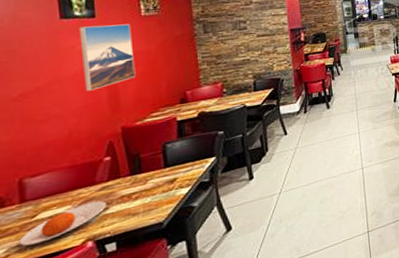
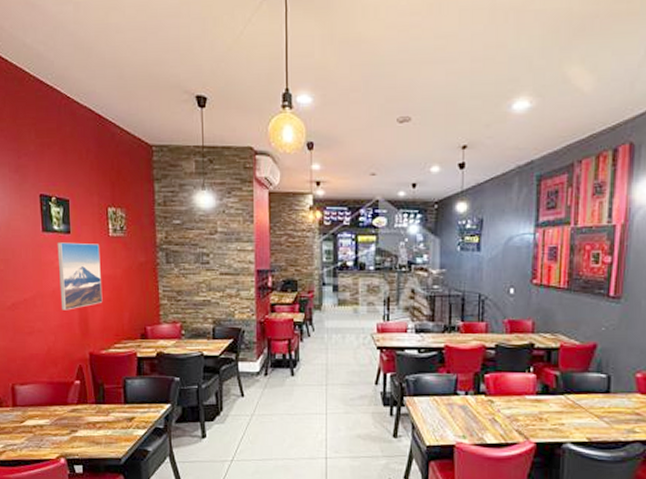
plate: present [19,200,107,247] -> none [12,421,76,448]

